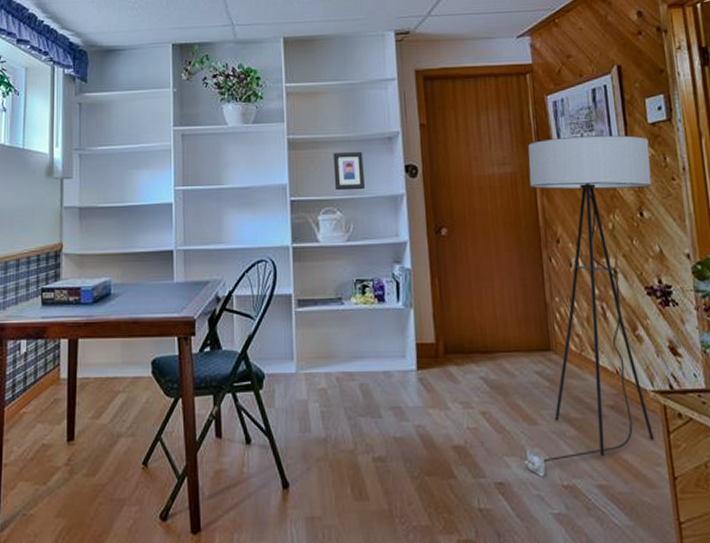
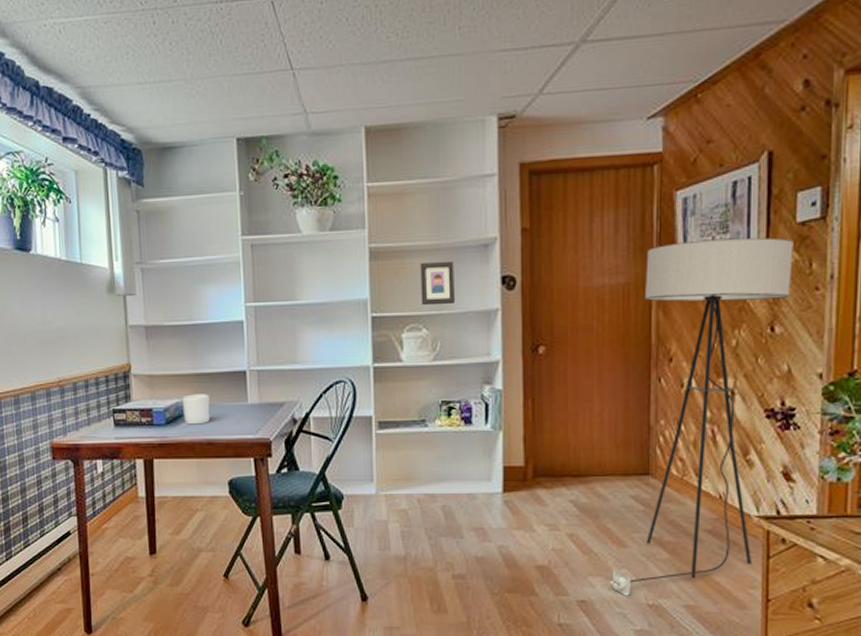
mug: none [110,272,137,303] -> present [182,394,211,425]

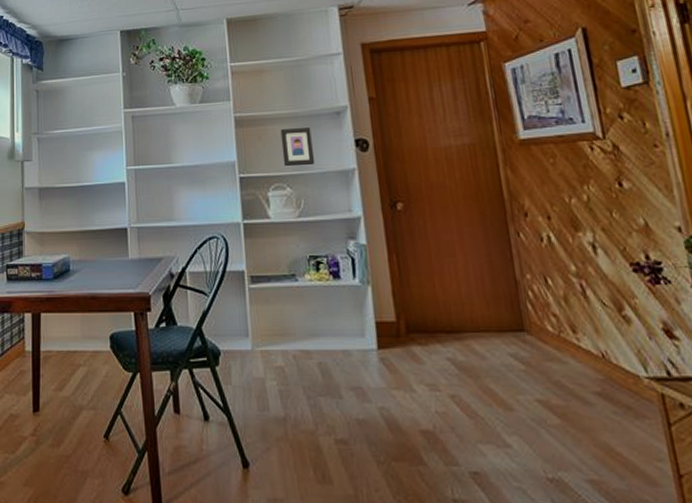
mug: present [182,394,211,425] -> none [69,249,94,279]
floor lamp: present [609,237,794,596] -> none [486,100,654,468]

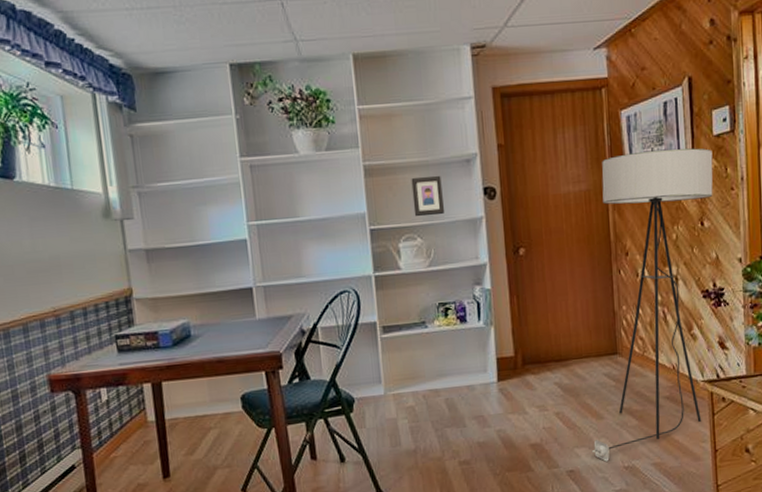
floor lamp: none [486,100,654,468] -> present [591,148,713,462]

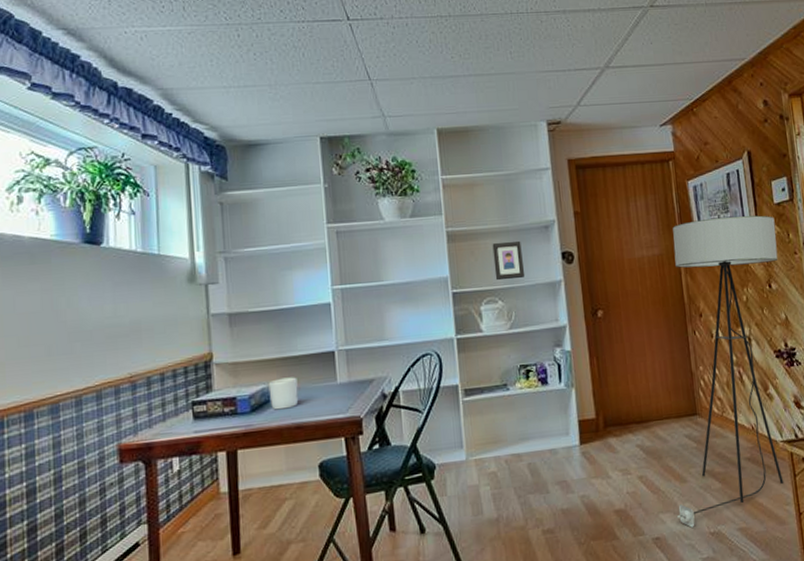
mug: none [188,312,219,345] -> present [268,377,299,410]

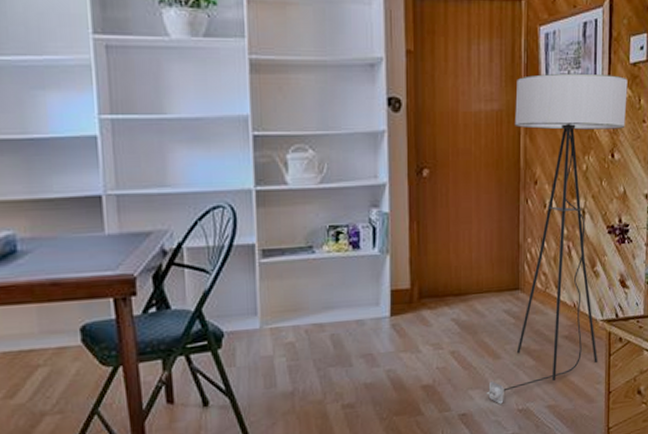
mug: present [268,377,299,410] -> none [14,224,55,263]
picture frame: present [492,240,525,281] -> none [305,78,343,125]

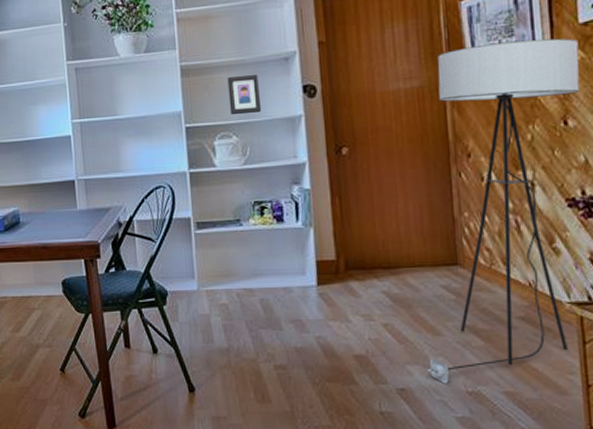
picture frame: none [305,78,343,125] -> present [227,74,262,115]

